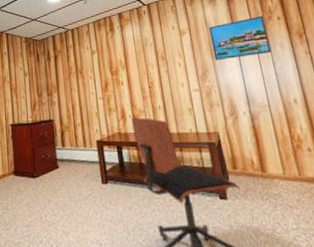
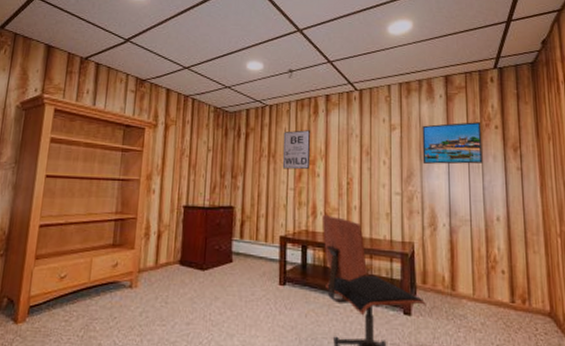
wall art: none [86,45,113,82] -> present [282,130,310,170]

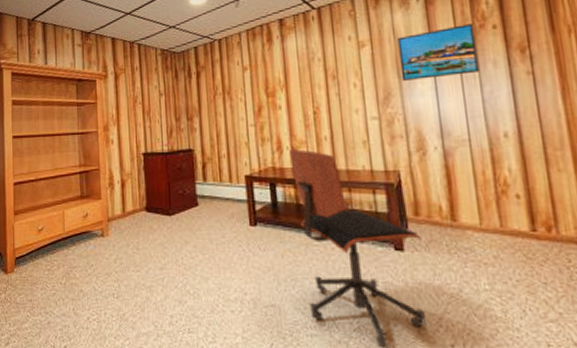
wall art: present [282,130,310,170] -> none [236,60,269,105]

